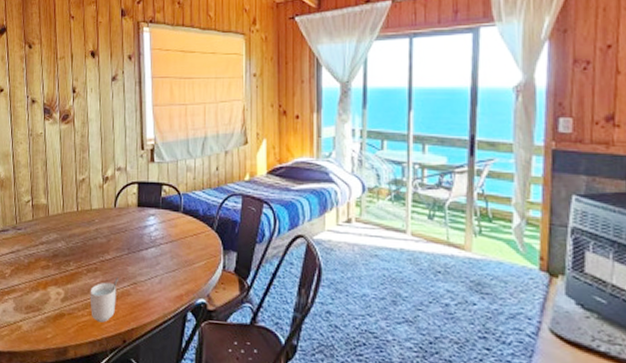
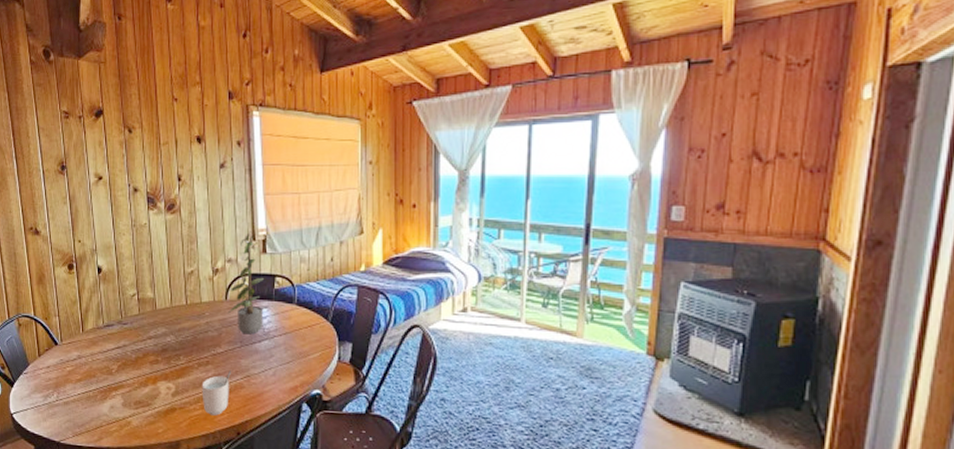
potted plant: none [116,141,152,242] -> present [227,231,265,335]

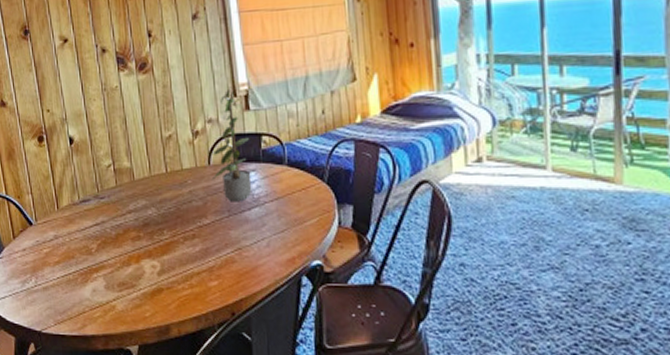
cup: present [202,370,231,416] -> none [189,243,220,295]

